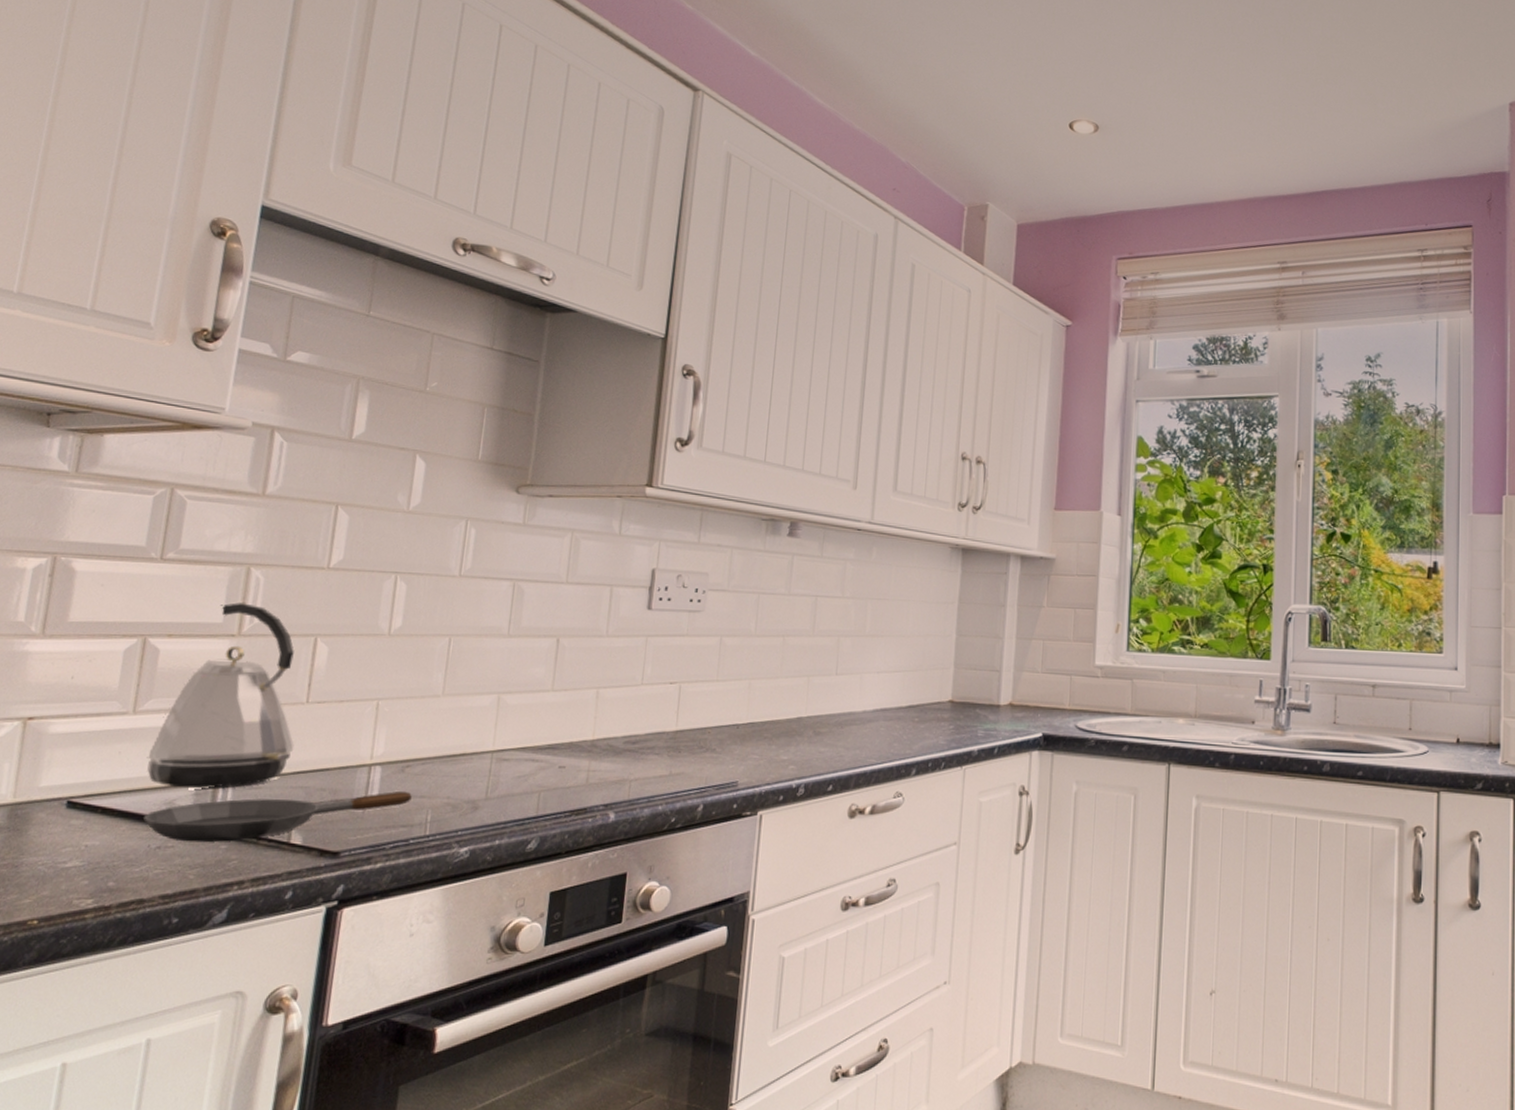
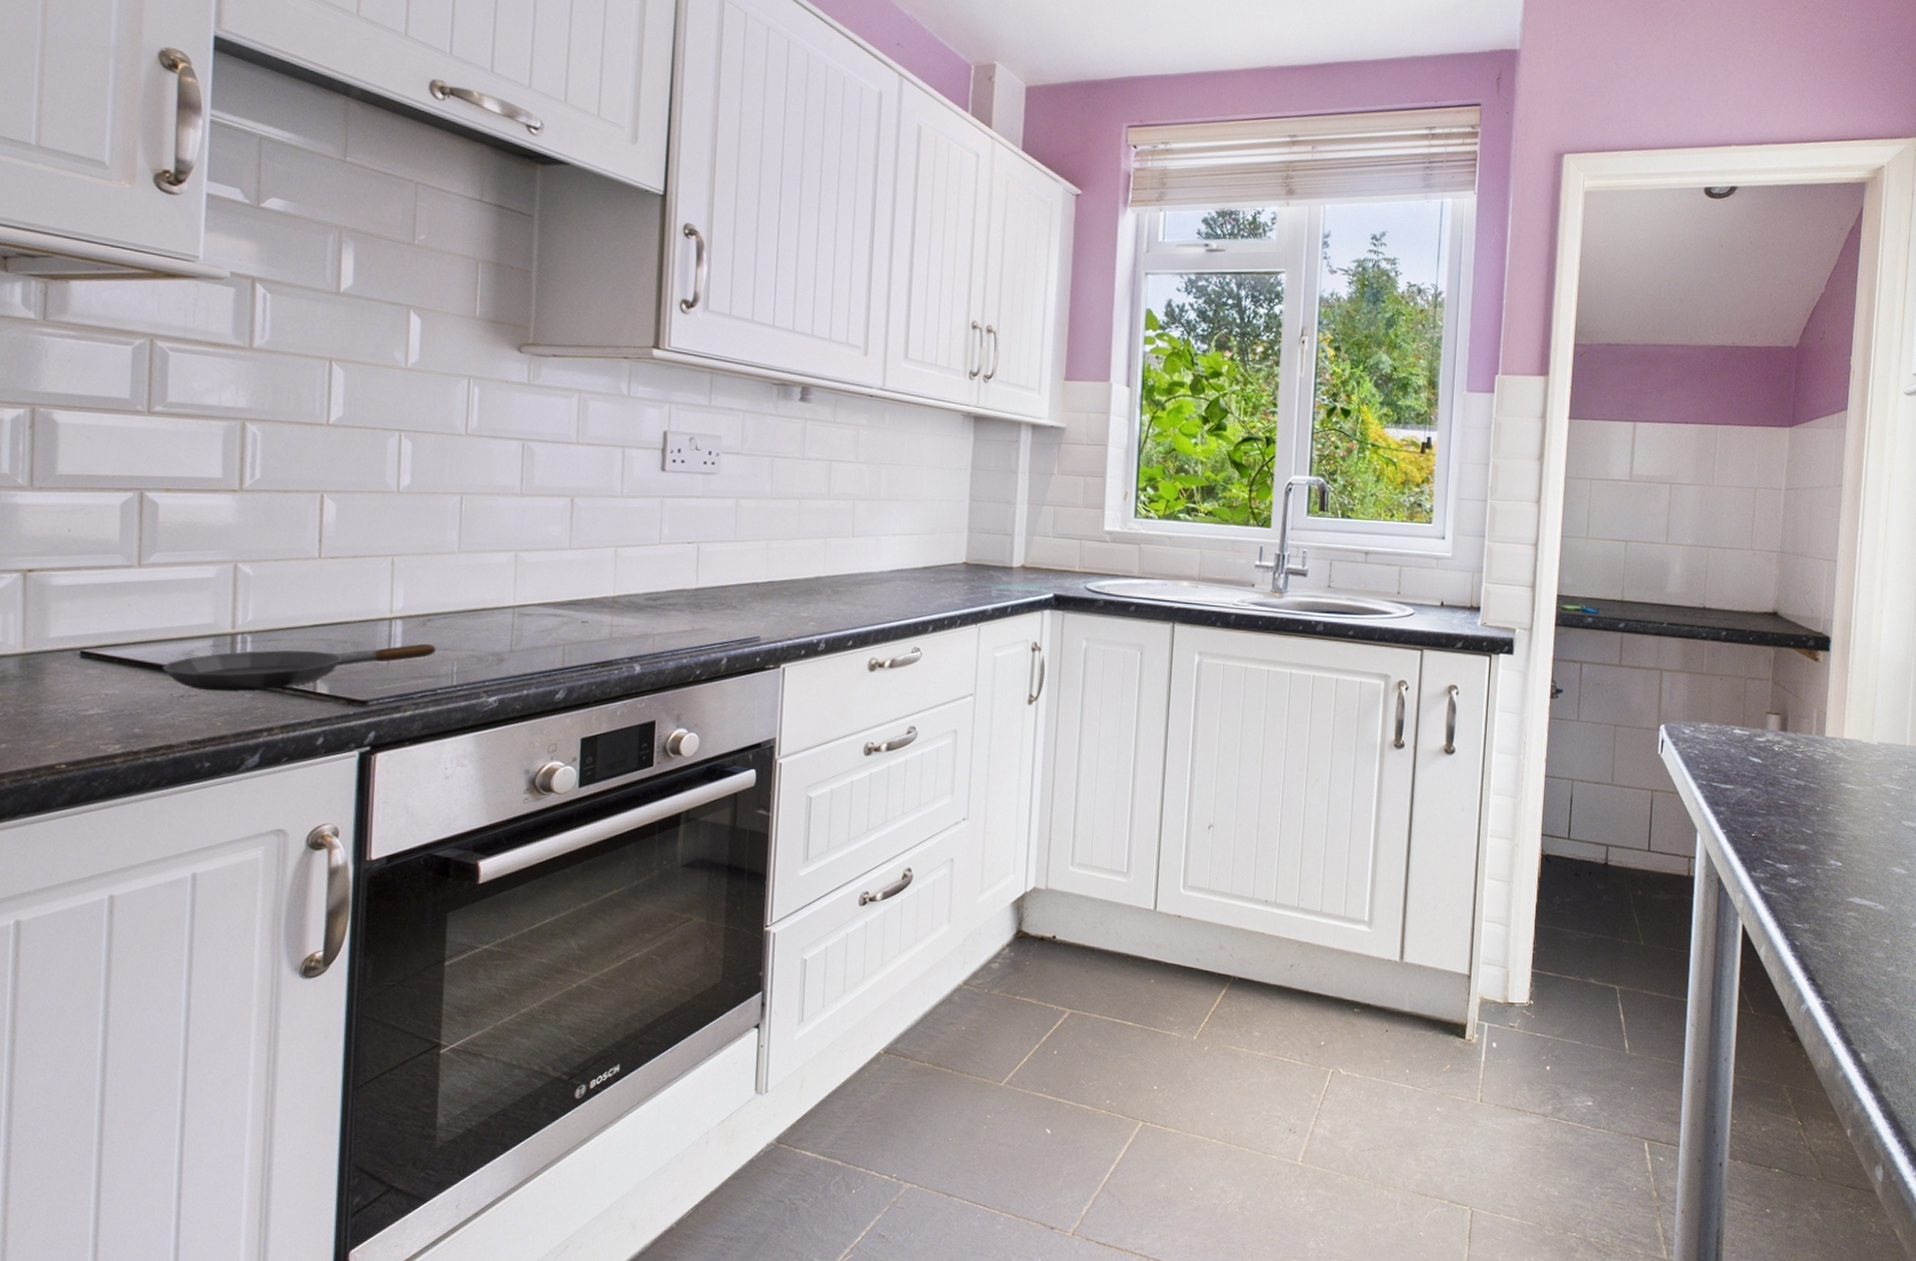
kettle: present [146,603,295,789] -> none [158,458,311,641]

